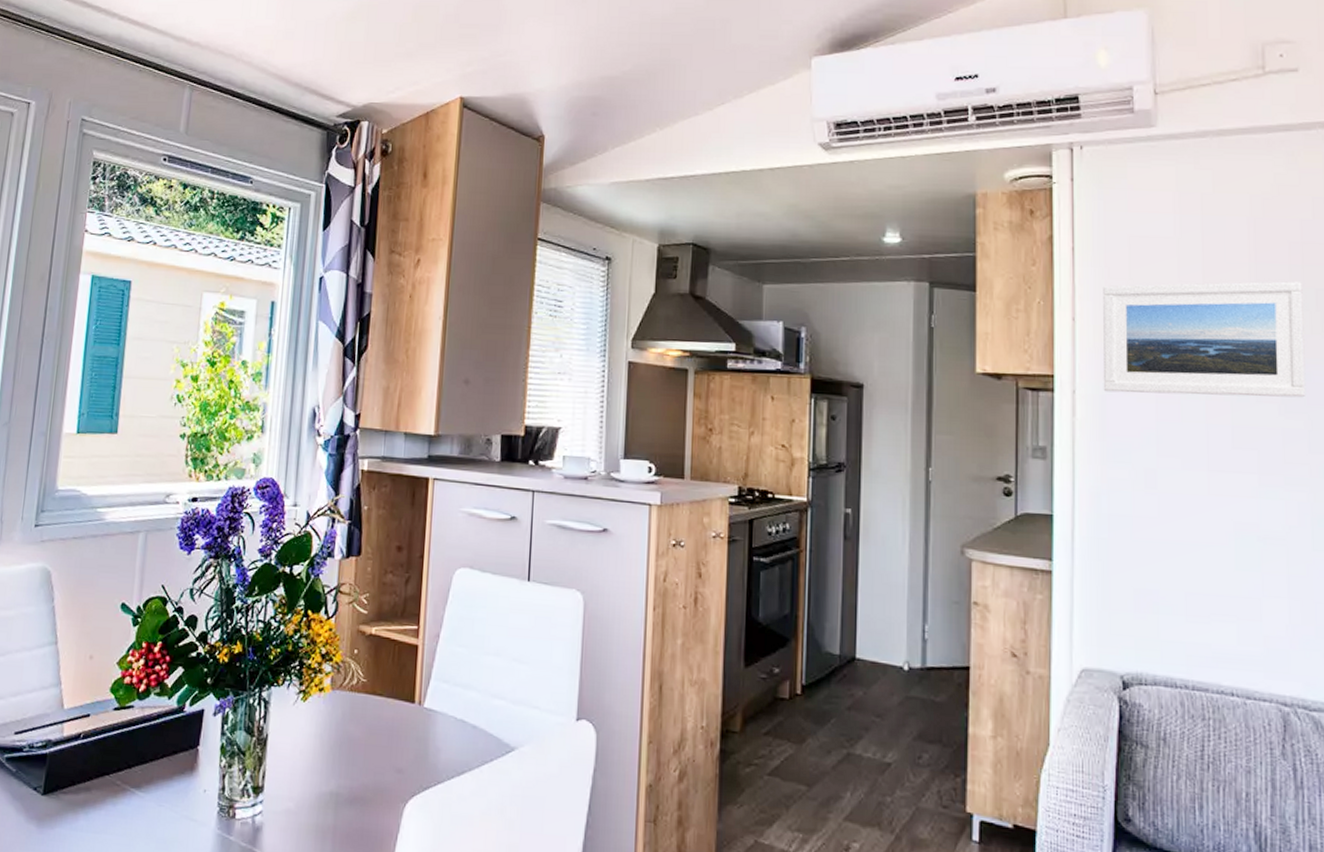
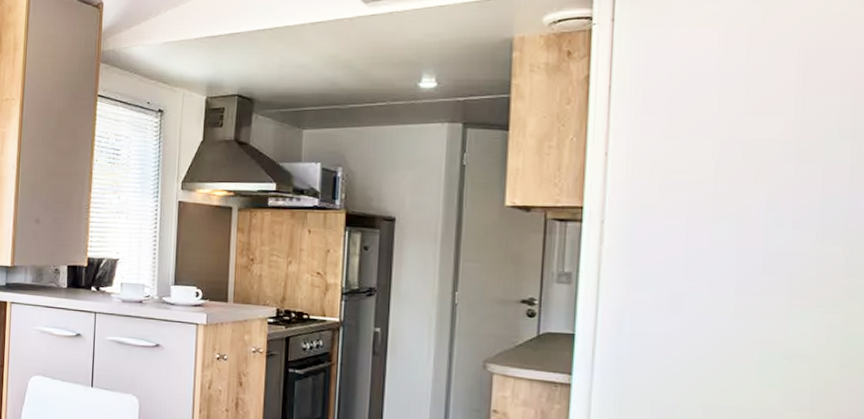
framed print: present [1103,281,1306,398] -> none [632,111,853,224]

